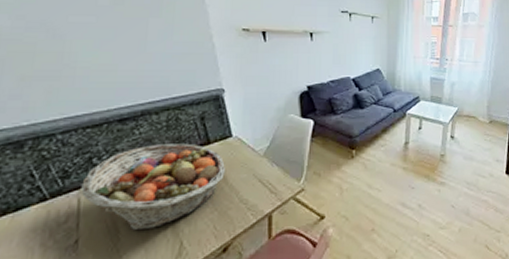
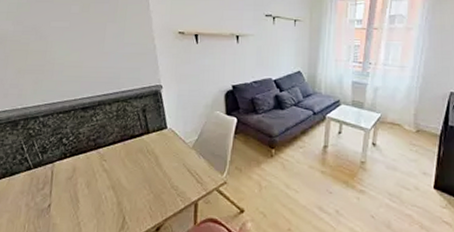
fruit basket: present [81,143,225,231] -> none [54,130,161,203]

